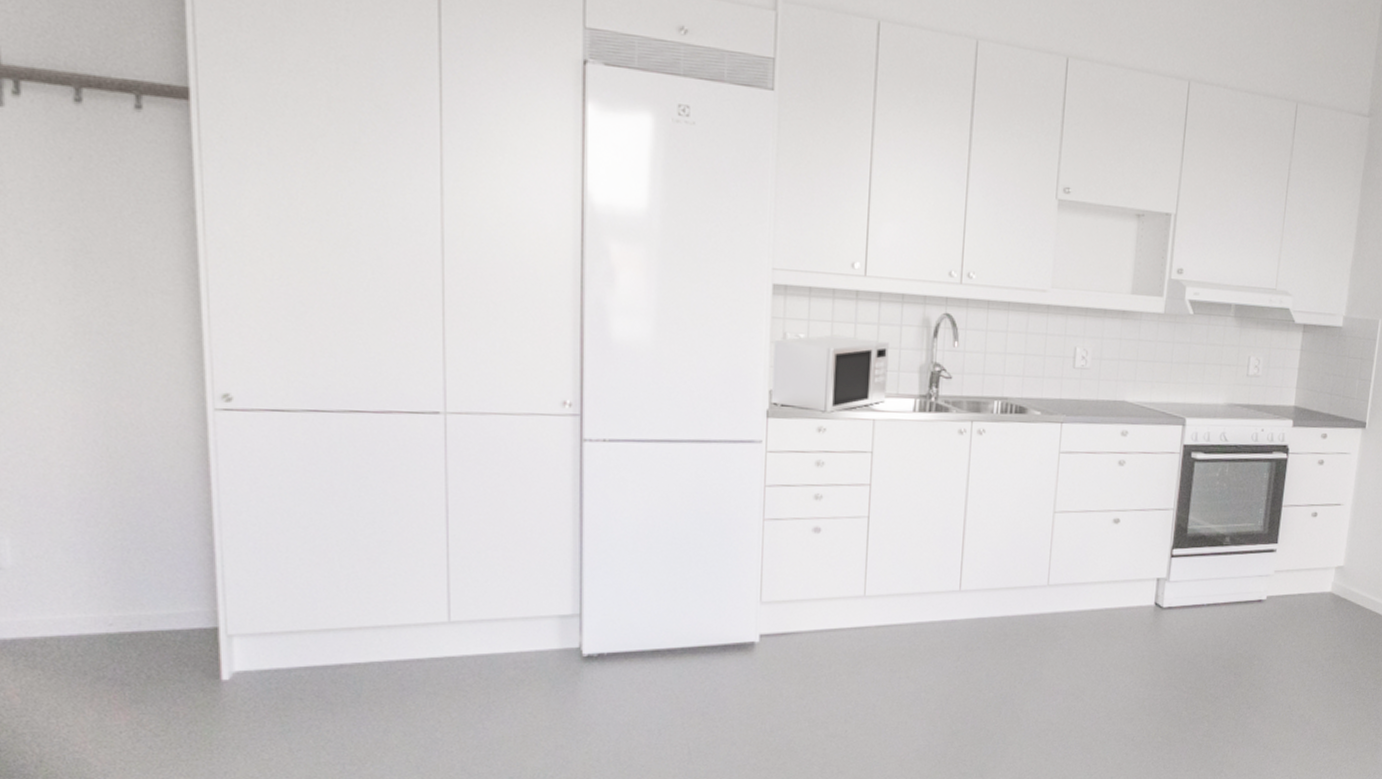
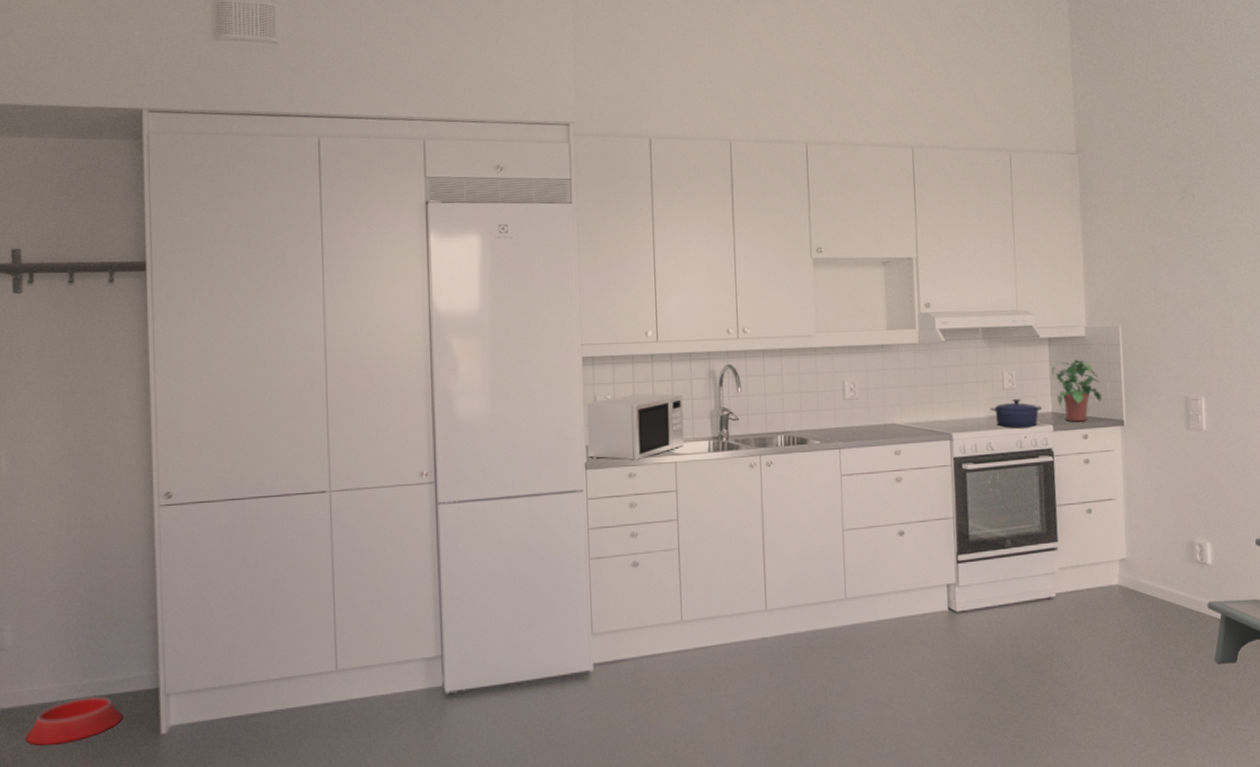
pet bowl: none [37,633,170,686] -> present [25,697,123,746]
cooking pot: none [1230,387,1284,422] -> present [990,399,1041,430]
potted plant: none [1301,351,1349,420] -> present [1050,359,1101,422]

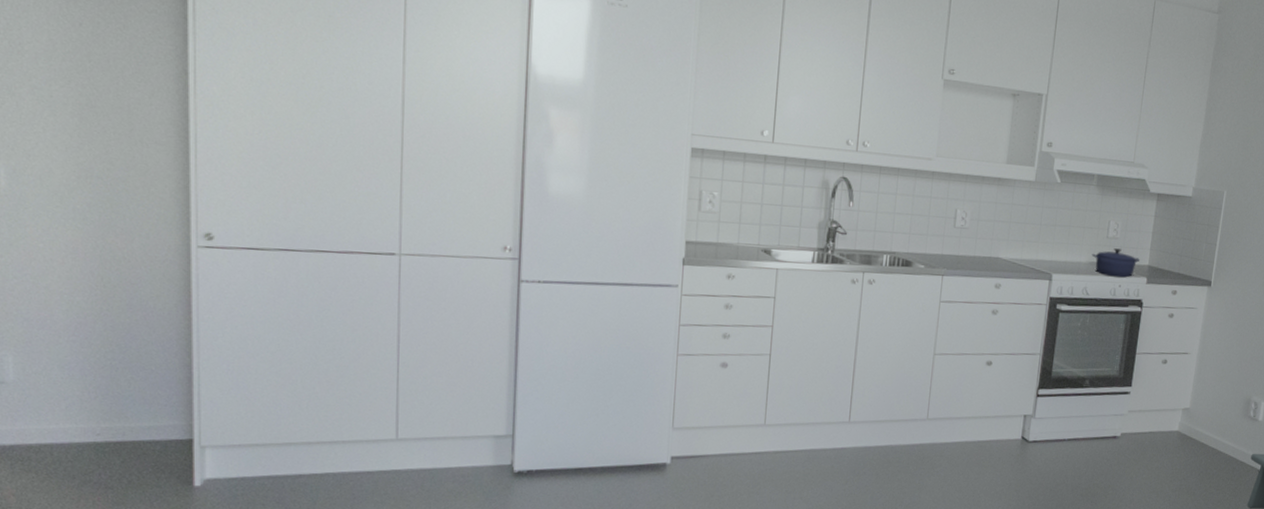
pet bowl: present [25,697,123,746] -> none [31,441,149,489]
microwave: present [587,393,684,461] -> none [688,193,792,263]
potted plant: present [1050,359,1101,422] -> none [1155,218,1197,278]

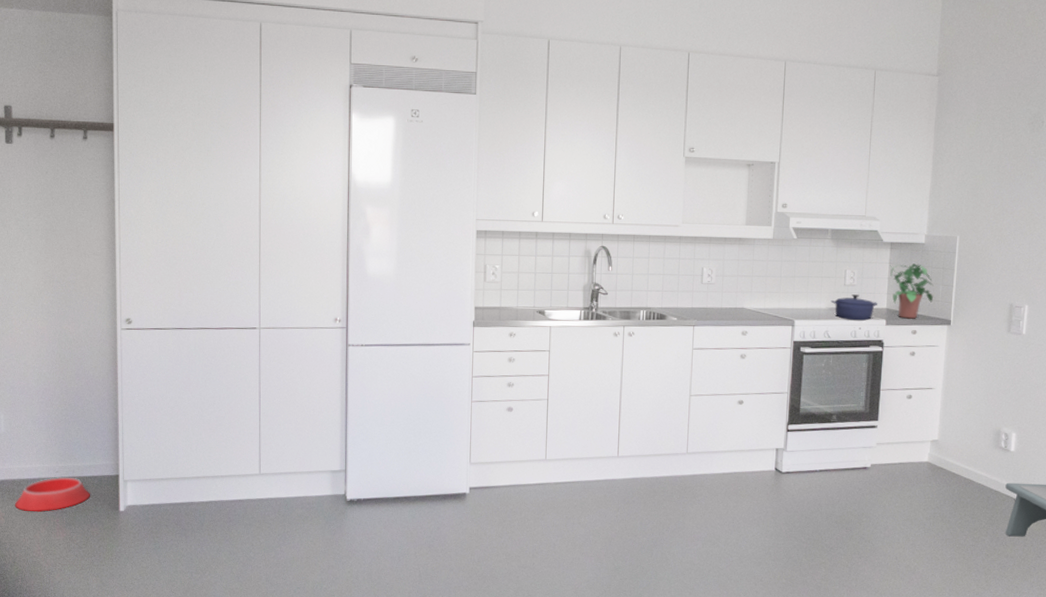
pet bowl: none [31,441,149,489] -> present [14,477,90,513]
potted plant: none [1155,218,1197,278] -> present [890,263,934,319]

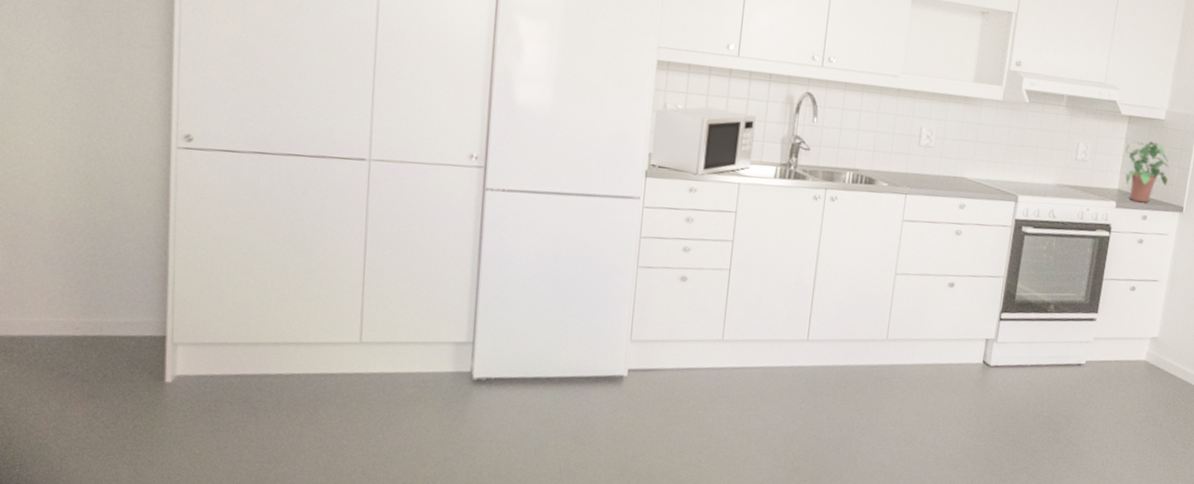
pet bowl: present [14,477,90,513] -> none [13,335,124,380]
microwave: none [477,265,560,323] -> present [651,106,756,176]
cooking pot: present [830,294,877,322] -> none [1059,171,1109,202]

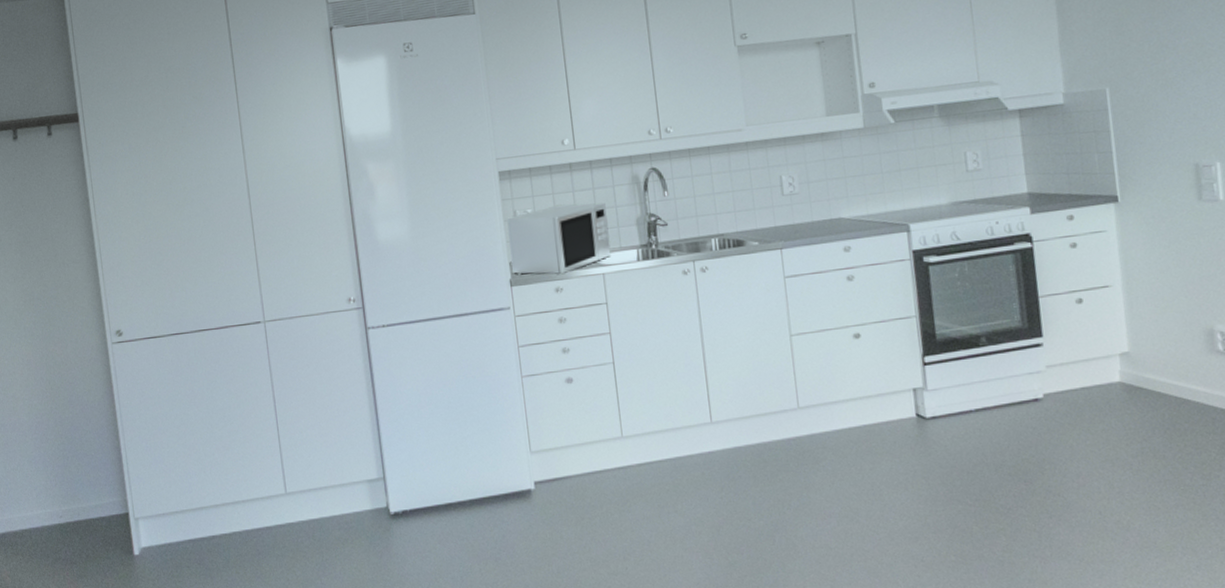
potted plant: present [1125,141,1169,203] -> none [1022,130,1088,202]

